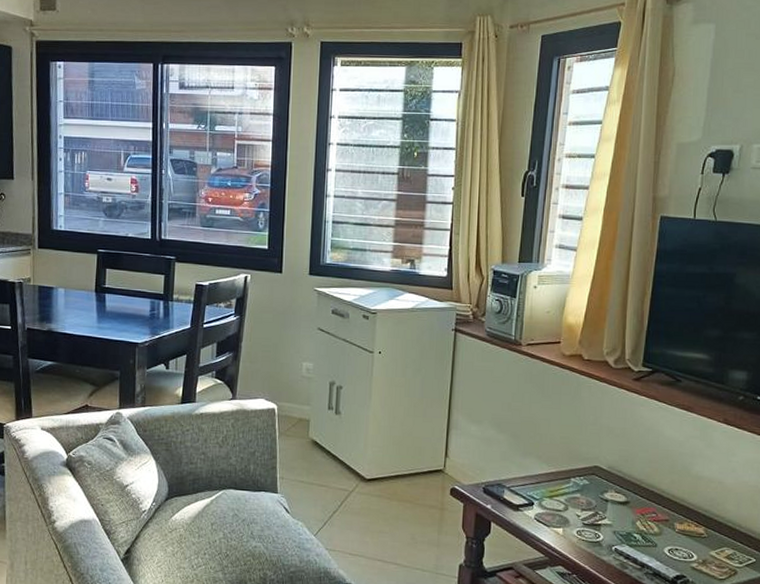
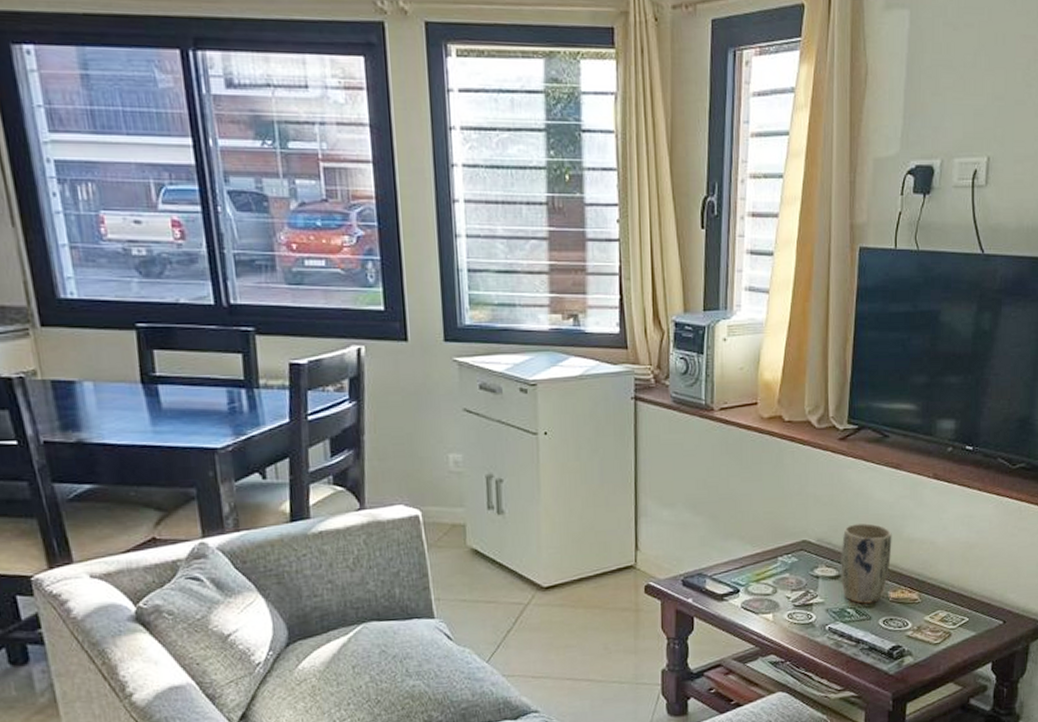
plant pot: none [629,457,681,532] -> present [841,523,892,604]

